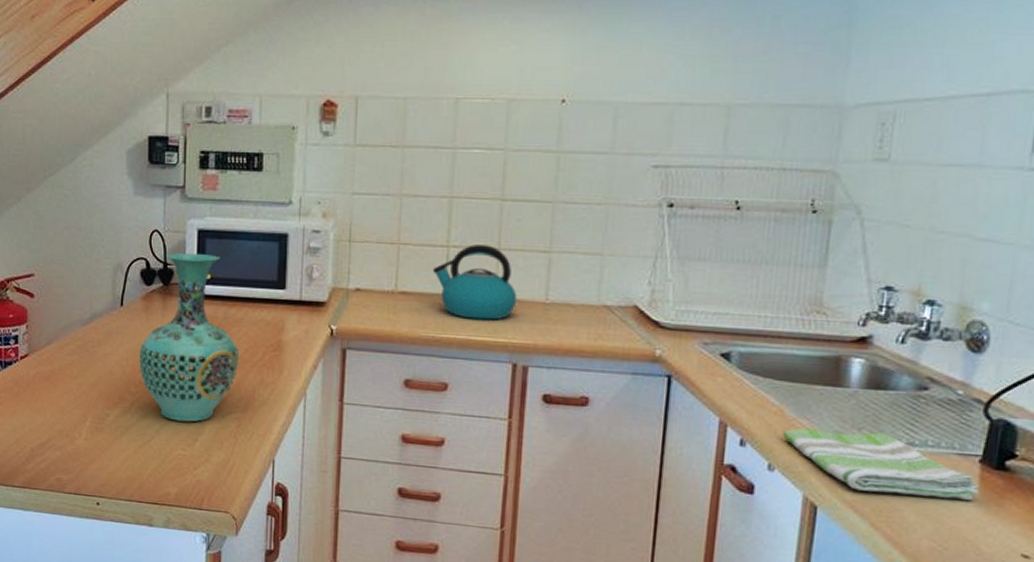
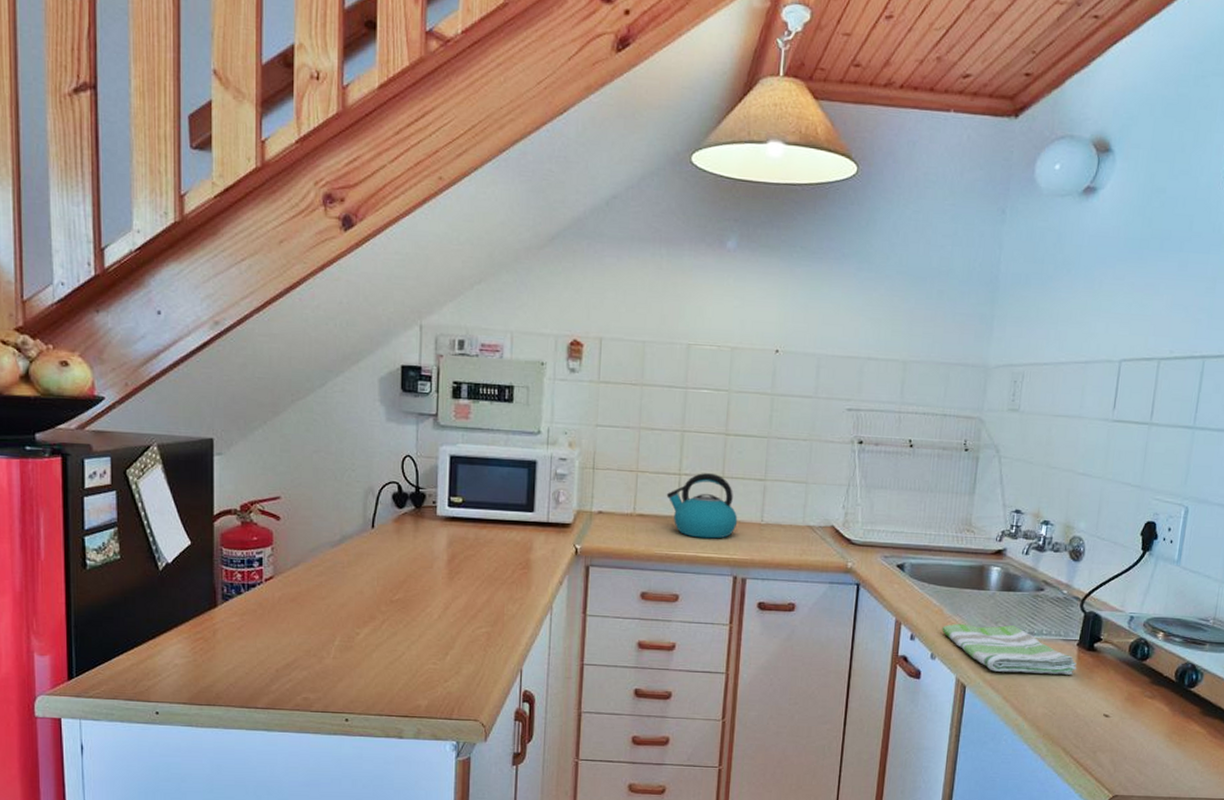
vase: present [139,253,240,422] -> none [390,477,490,638]

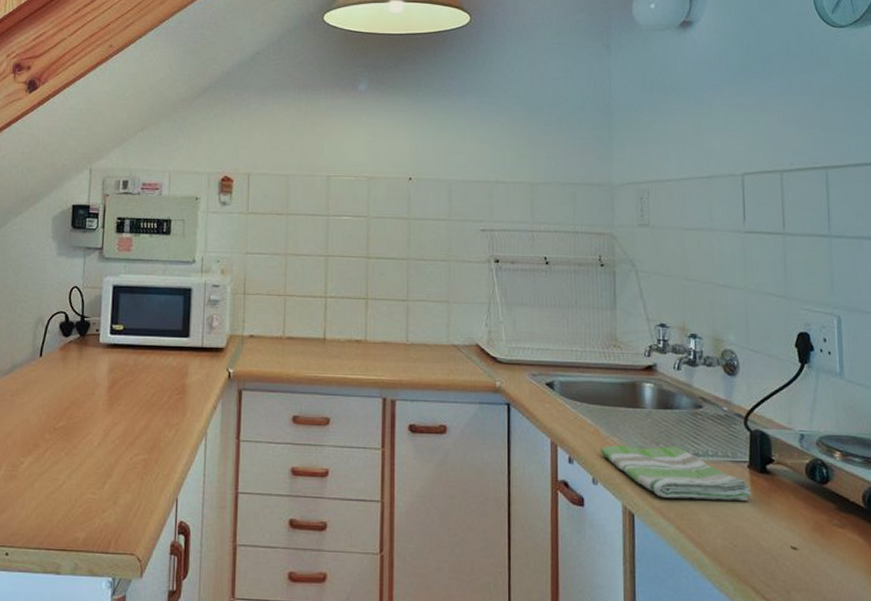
kettle: present [666,473,738,539] -> none [313,295,384,360]

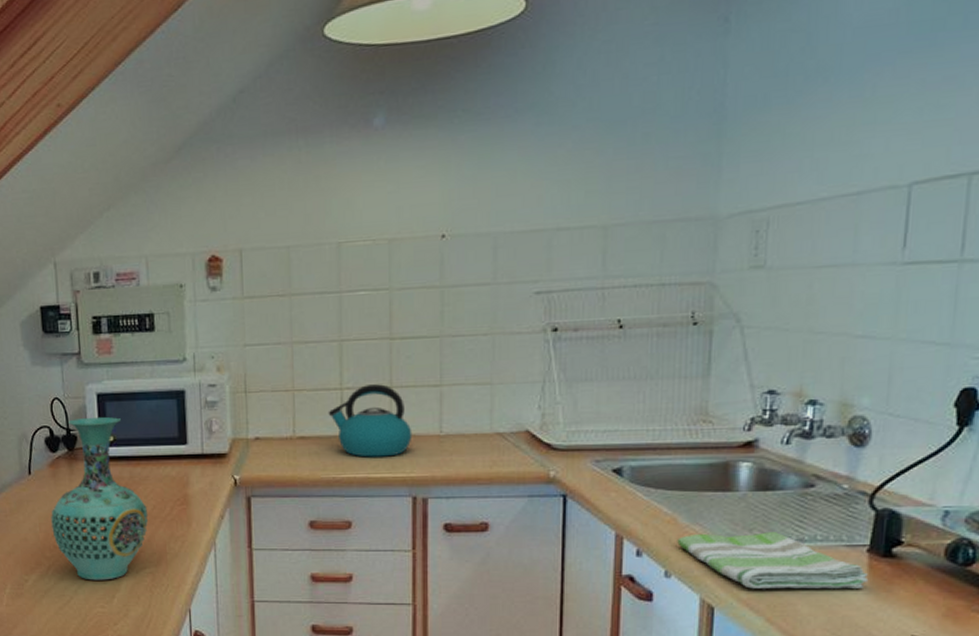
vase: none [54,307,148,466] -> present [51,417,149,580]
kettle: none [313,295,384,360] -> present [328,384,413,457]

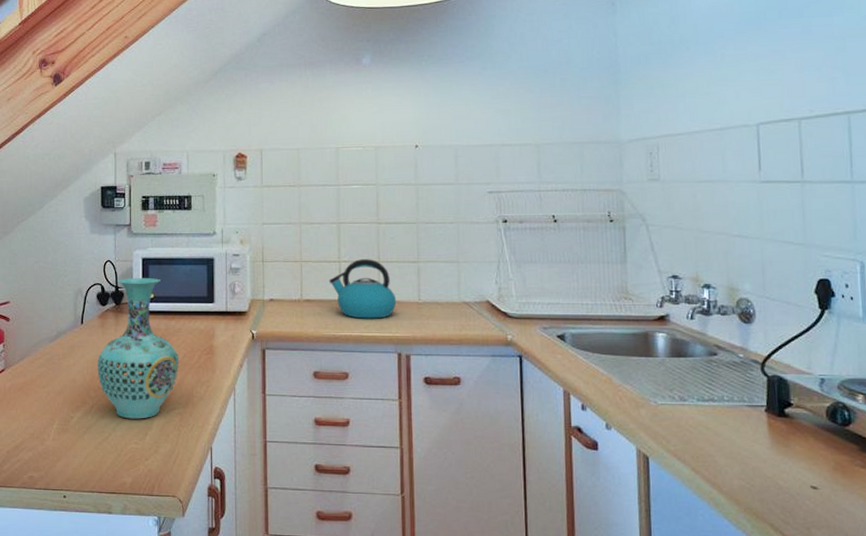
dish towel: present [677,532,869,589] -> none [613,392,770,443]

